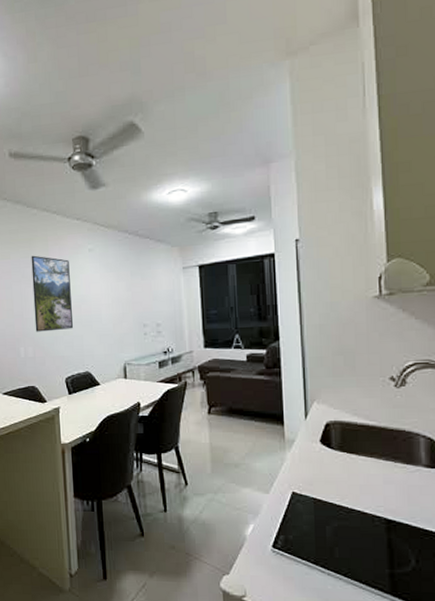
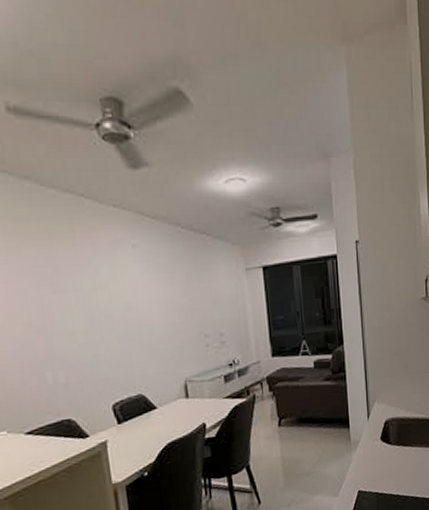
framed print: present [31,255,73,332] -> none [52,251,118,351]

